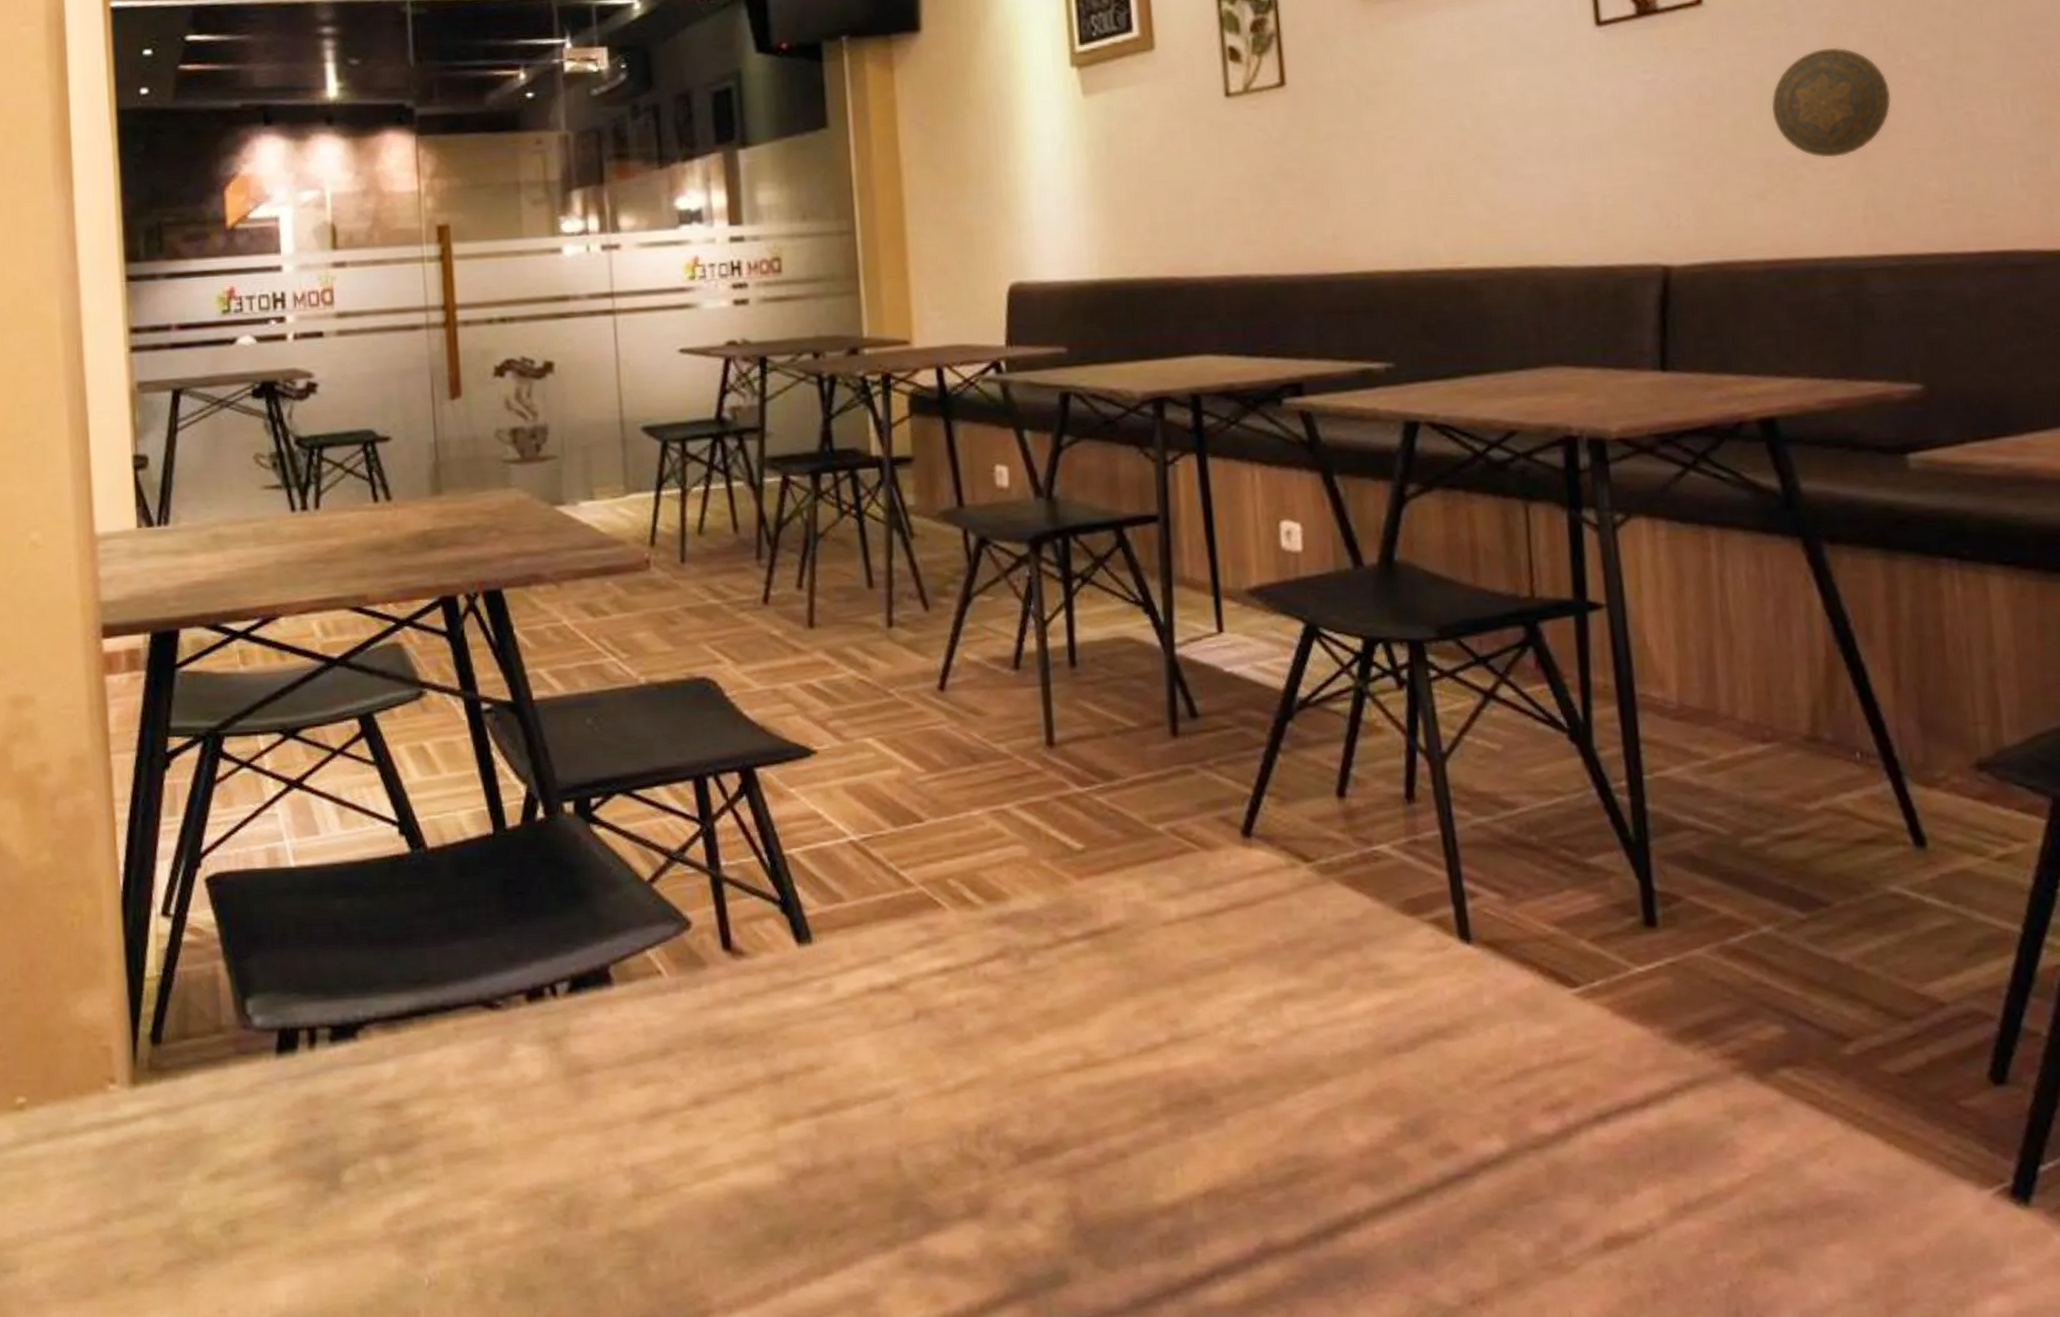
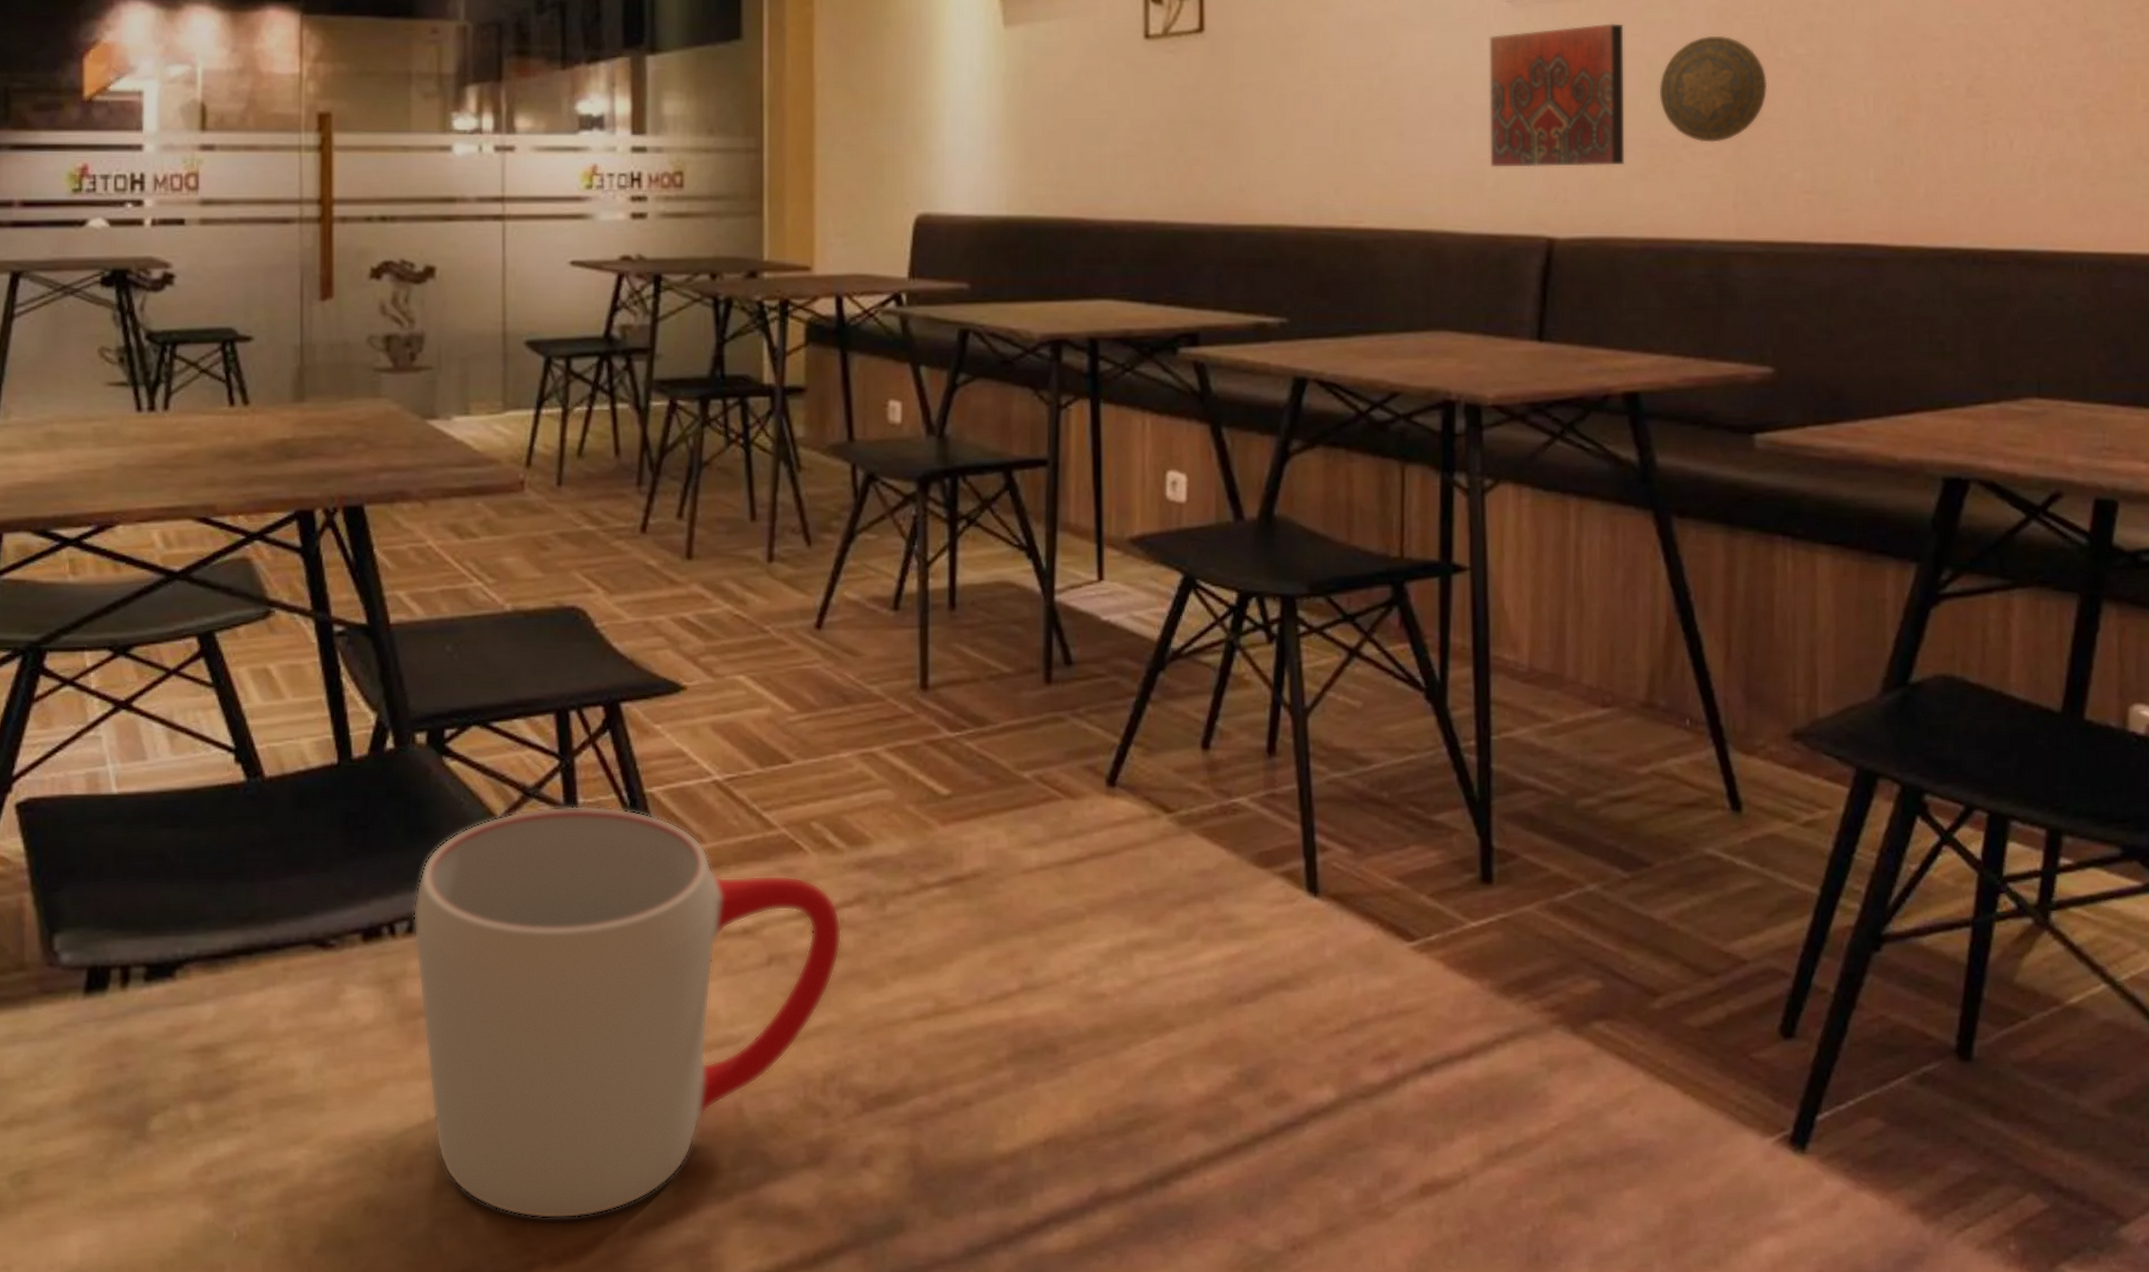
mug: none [571,868,987,1268] -> present [412,806,842,1219]
decorative tile: none [1584,44,1741,199] -> present [1489,23,1625,167]

